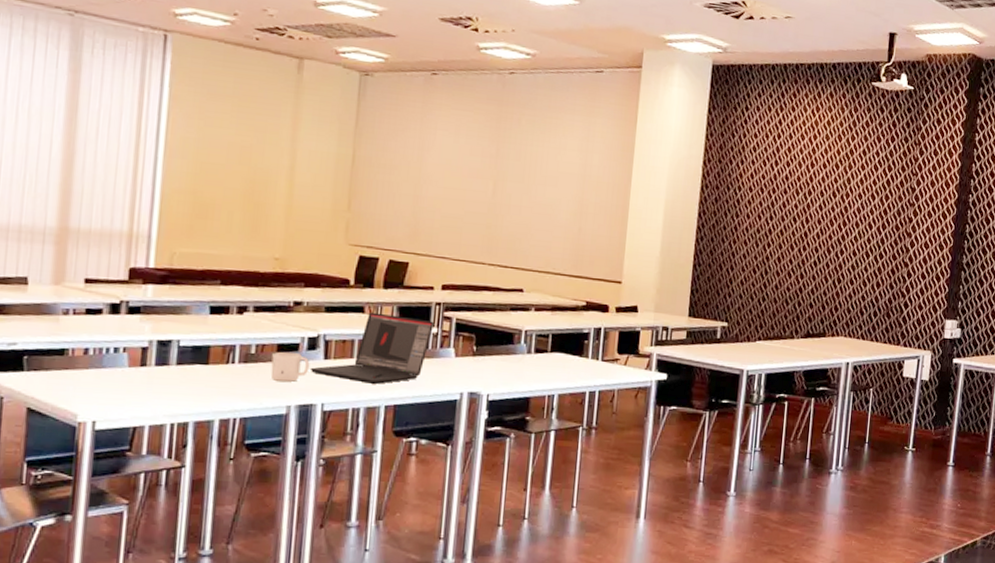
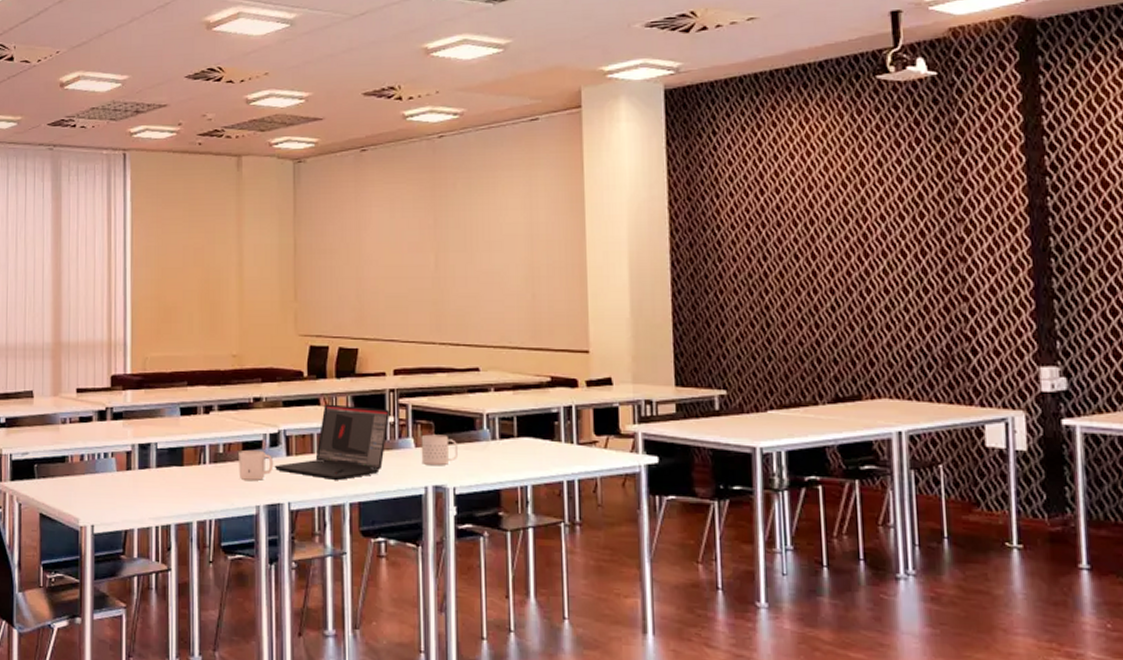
mug: none [459,345,495,375] -> present [421,434,458,466]

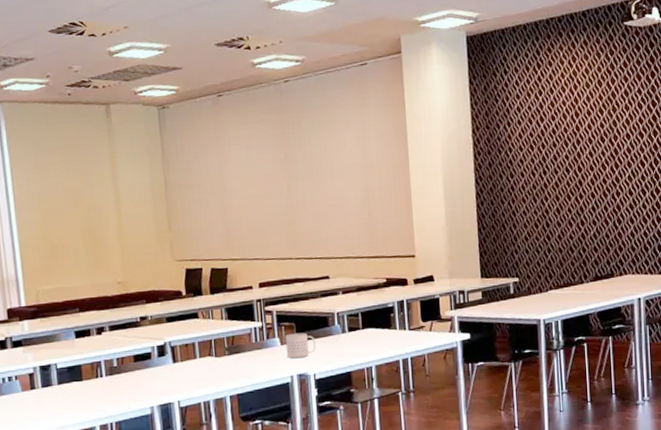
mug: present [239,450,274,480] -> none [131,361,163,387]
laptop: present [274,404,389,480] -> none [163,316,258,379]

